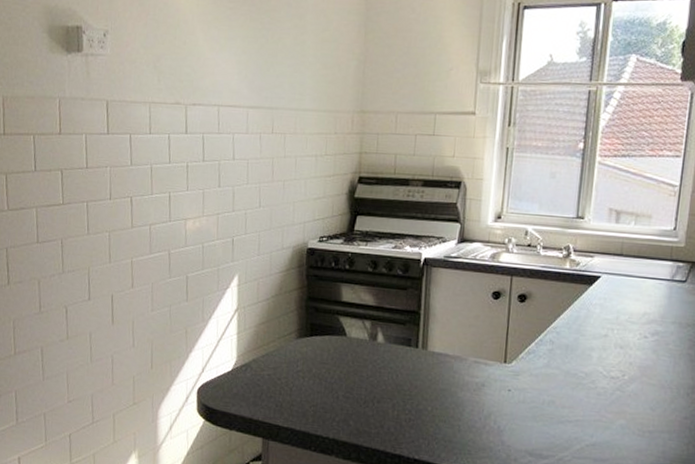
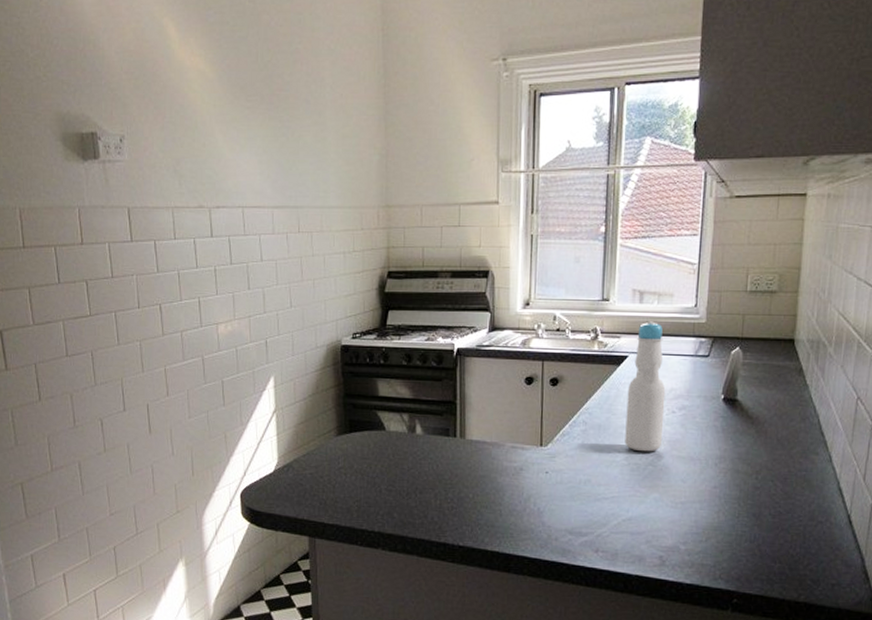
bottle: none [592,242,639,377] -> present [625,321,666,452]

